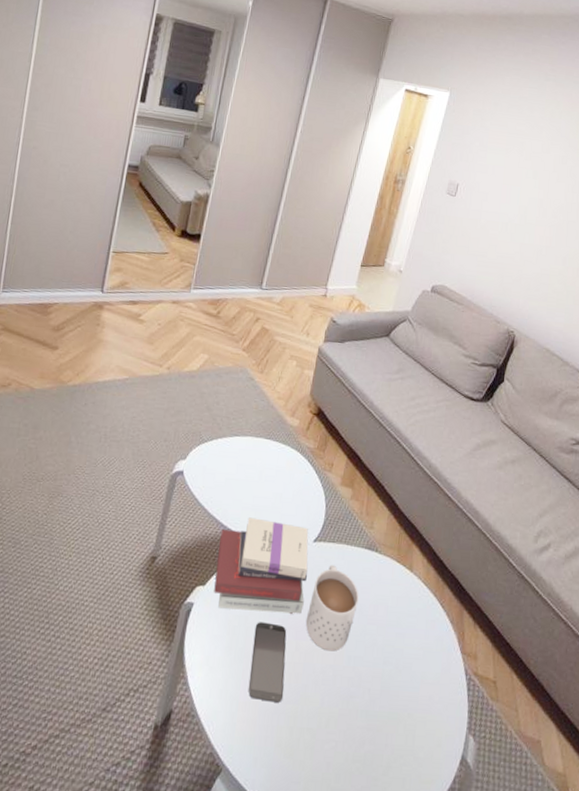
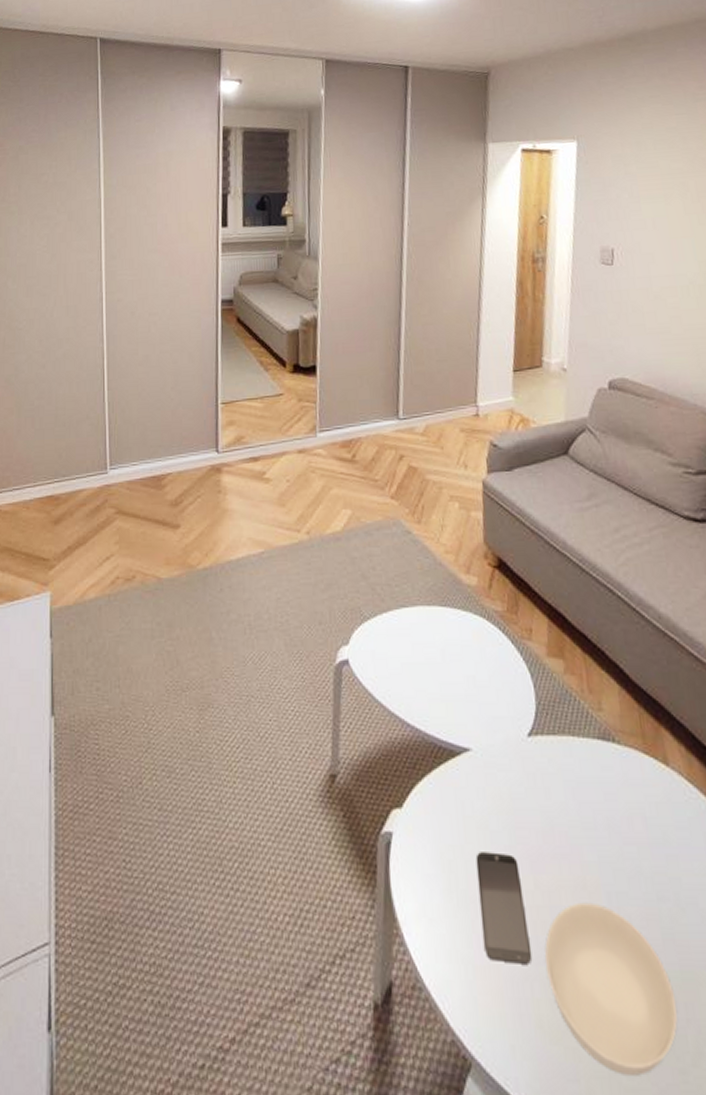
books: present [214,517,309,614] -> none [408,711,533,838]
bowl: none [292,662,381,781] -> present [545,902,678,1076]
mug: present [306,564,359,651] -> none [539,765,605,887]

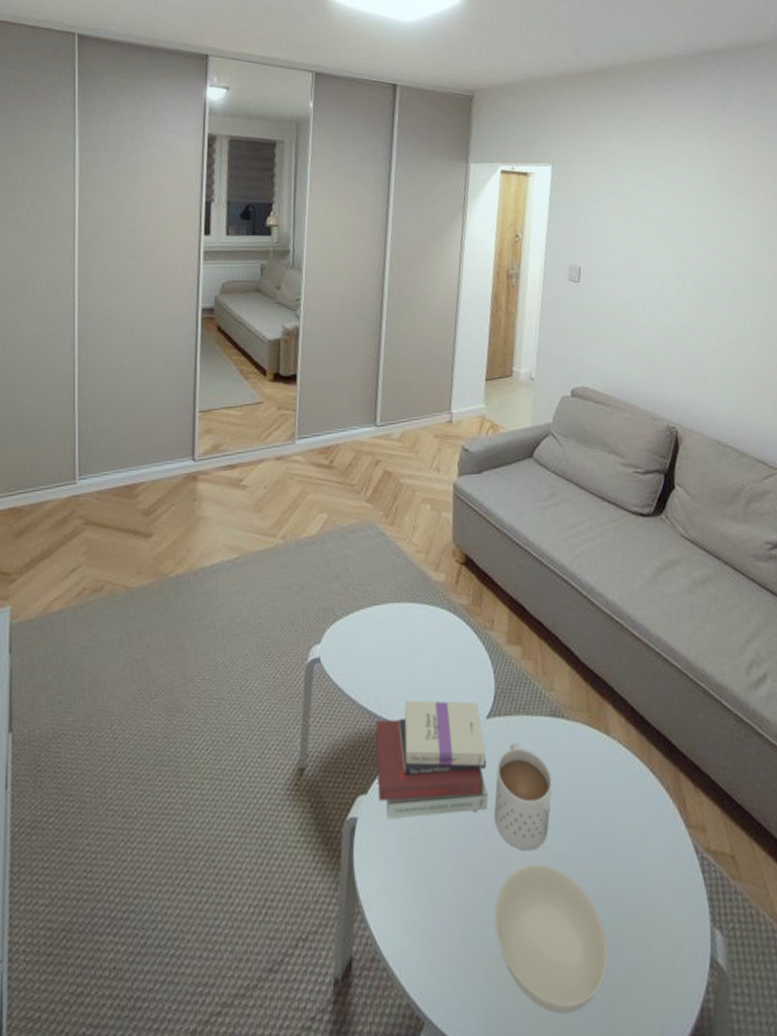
books: none [408,711,533,838] -> present [376,700,488,819]
smartphone: present [476,852,531,964] -> none [435,827,482,927]
mug: none [539,765,605,887] -> present [493,742,553,851]

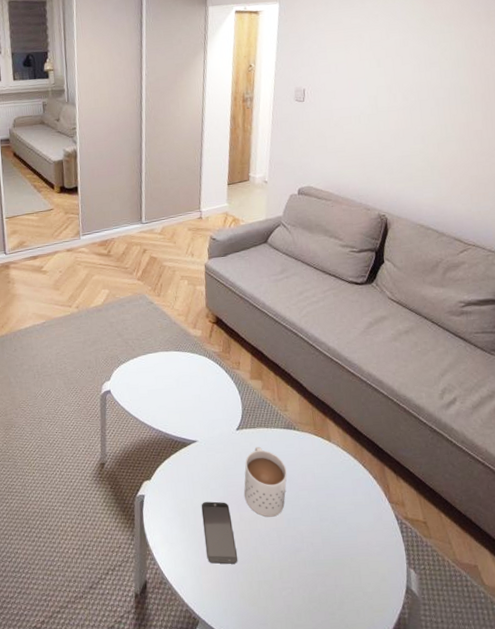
books: present [376,700,488,819] -> none [154,418,240,496]
smartphone: none [435,827,482,927] -> present [201,501,237,564]
bowl: present [495,863,609,1014] -> none [246,525,330,619]

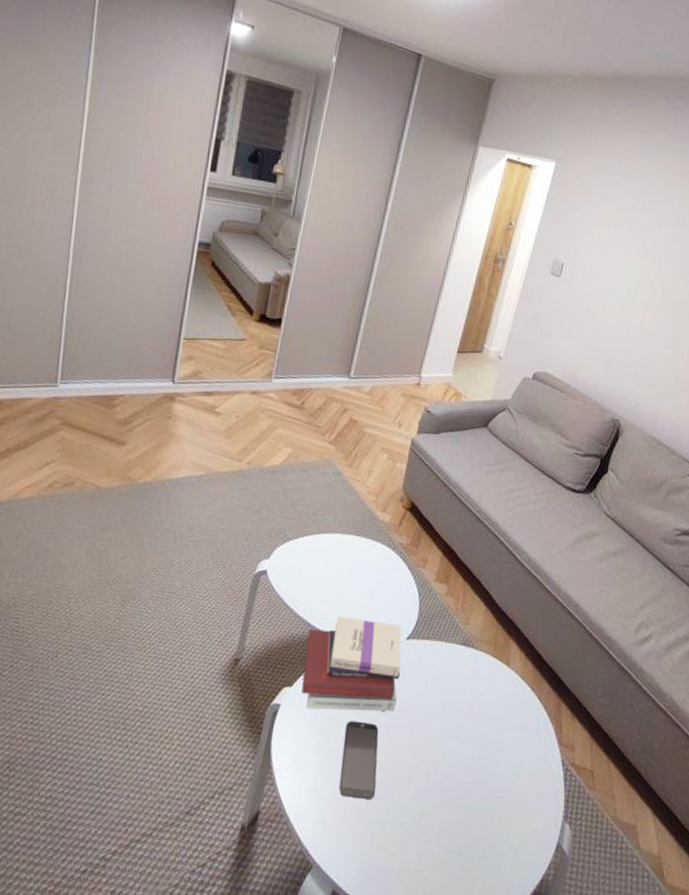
books: none [154,418,240,496] -> present [301,616,401,712]
mug: present [244,446,287,517] -> none [398,662,454,747]

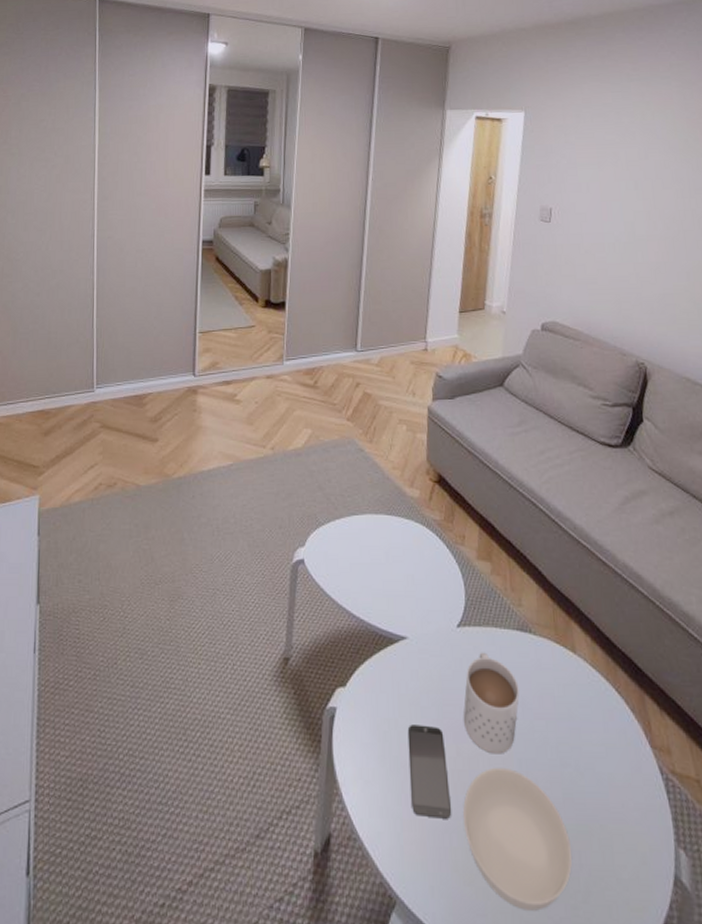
books: present [301,616,401,712] -> none [354,605,458,713]
bowl: none [384,758,476,871] -> present [463,767,573,911]
mug: none [398,662,454,747] -> present [463,652,520,754]

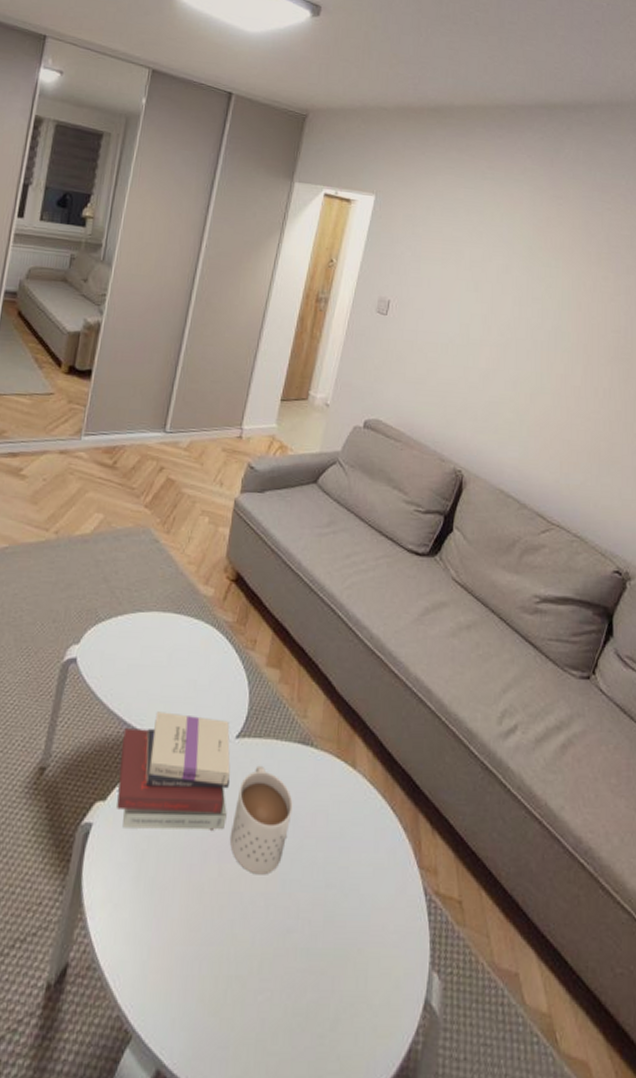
books: none [354,605,458,713] -> present [117,712,231,830]
smartphone: present [407,725,451,819] -> none [162,843,207,945]
bowl: present [463,767,573,911] -> none [216,888,326,1041]

